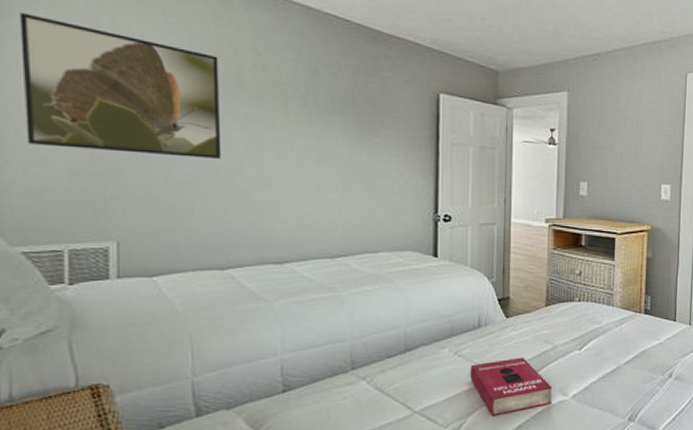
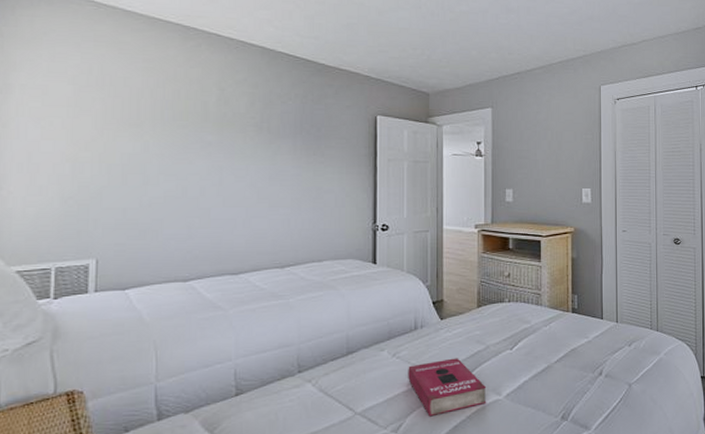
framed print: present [19,13,222,159] -> none [26,67,188,182]

